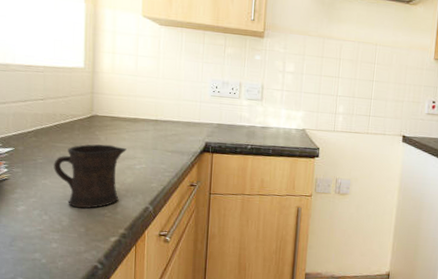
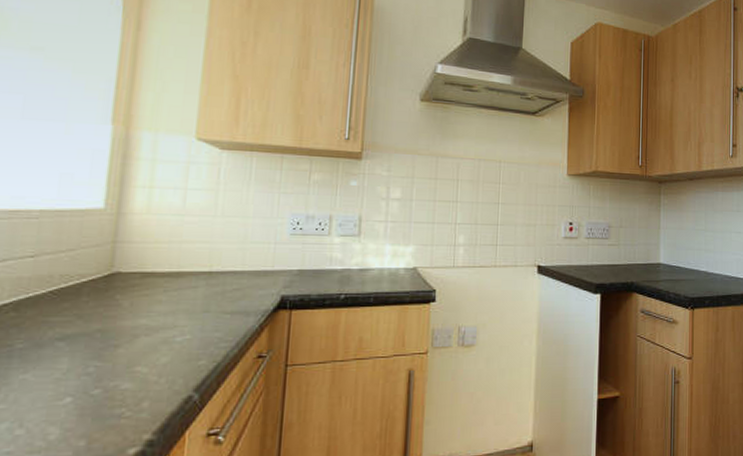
mug: present [54,144,126,209] -> none [41,312,163,411]

